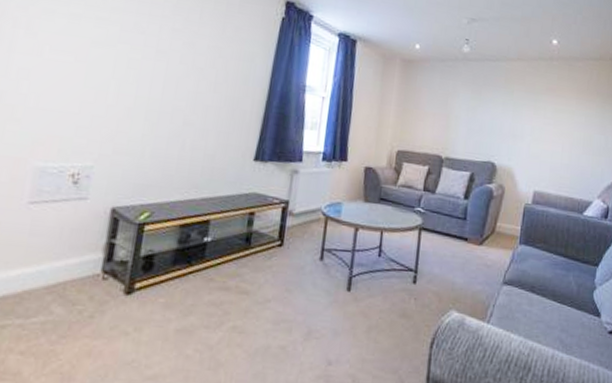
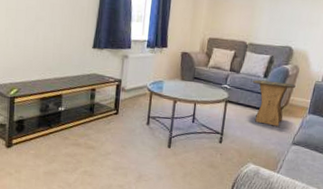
stool: none [451,201,502,261] -> present [253,79,296,127]

